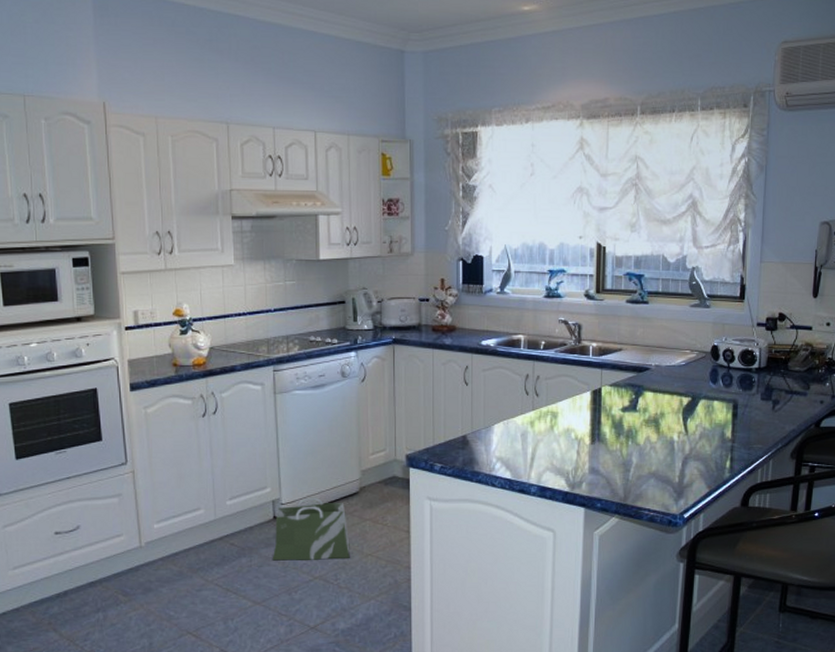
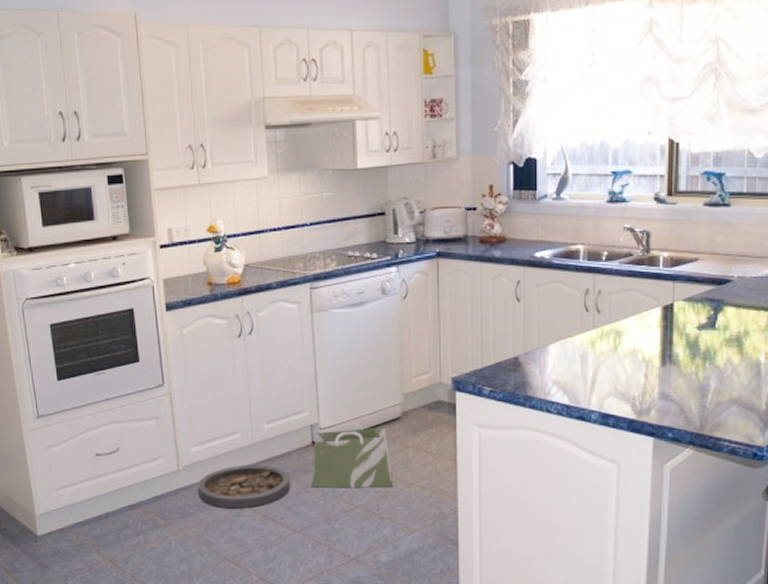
pet bowl: none [160,539,252,583] -> present [198,464,290,509]

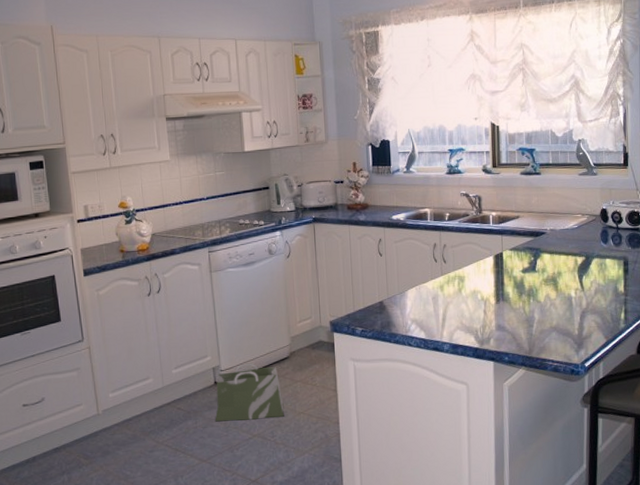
pet bowl: present [198,464,290,509] -> none [116,404,197,445]

